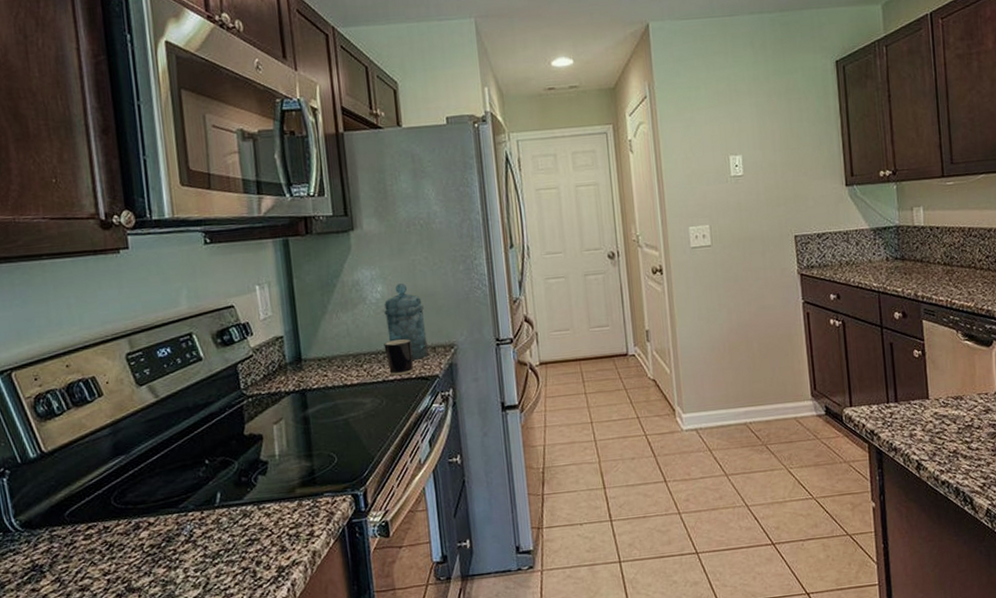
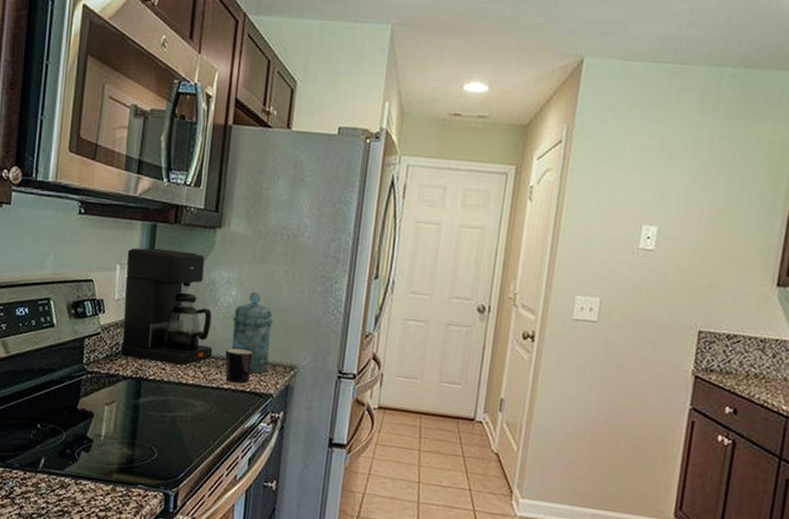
coffee maker: none [264,258,372,373] -> present [121,247,213,366]

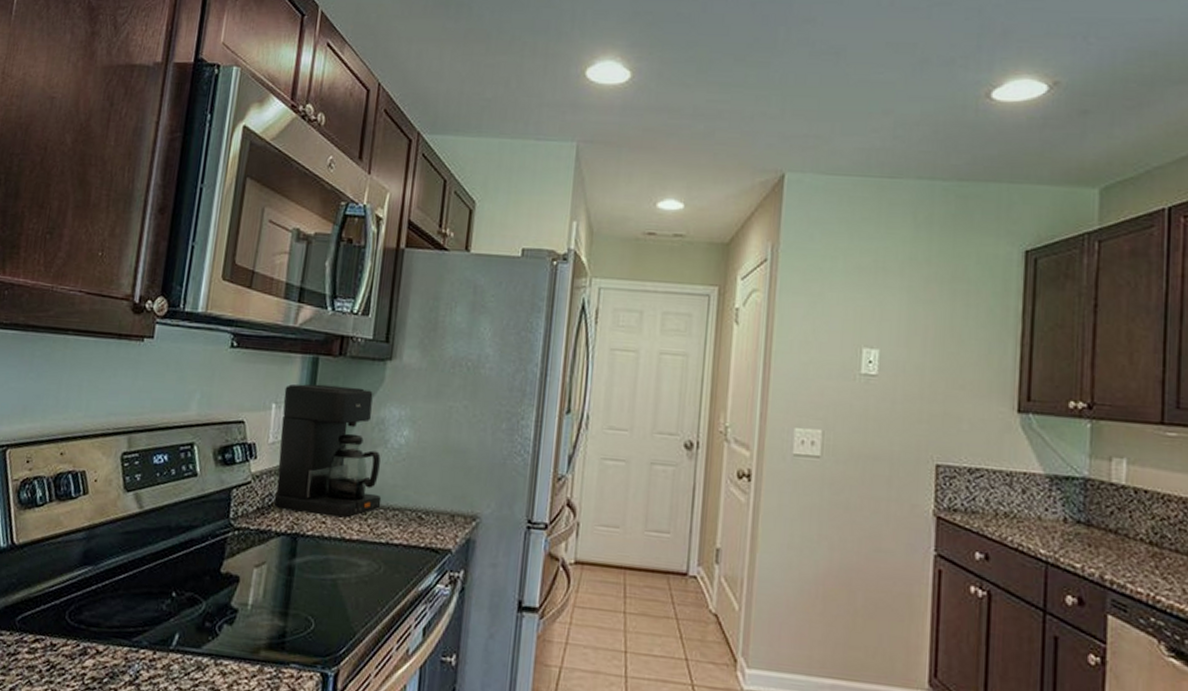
mug: present [225,348,254,387] -> none [395,496,429,541]
canister: present [231,291,273,374] -> none [403,430,451,526]

